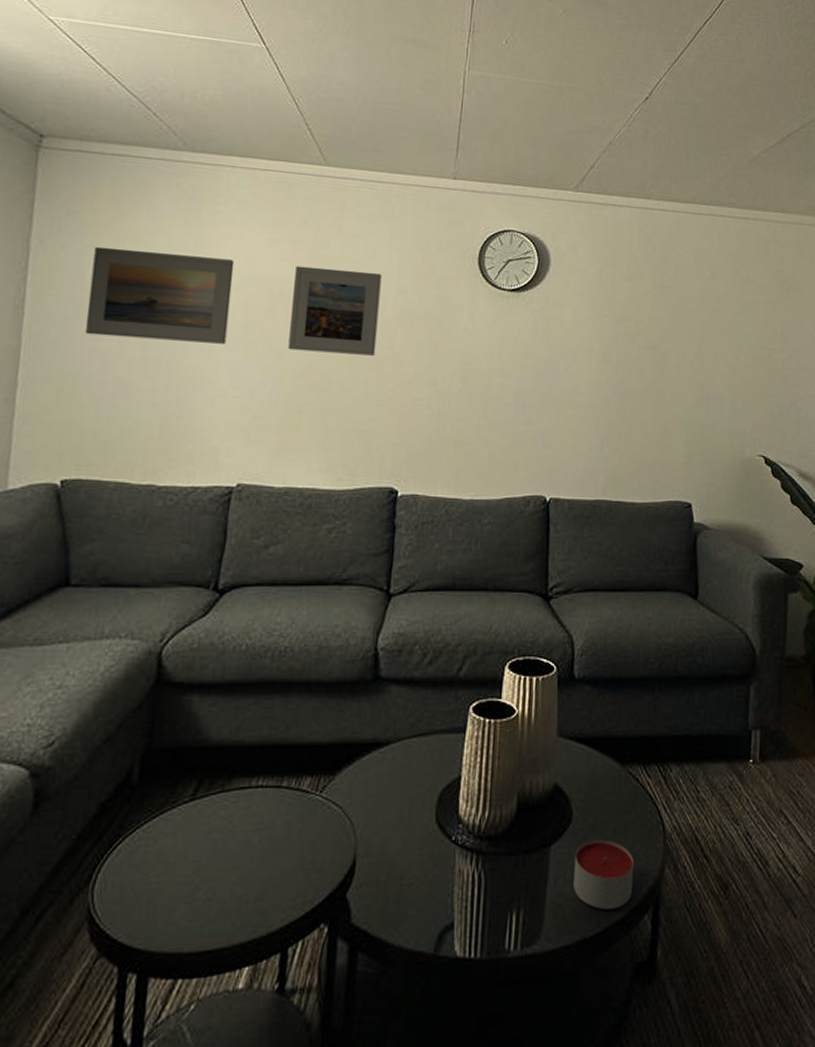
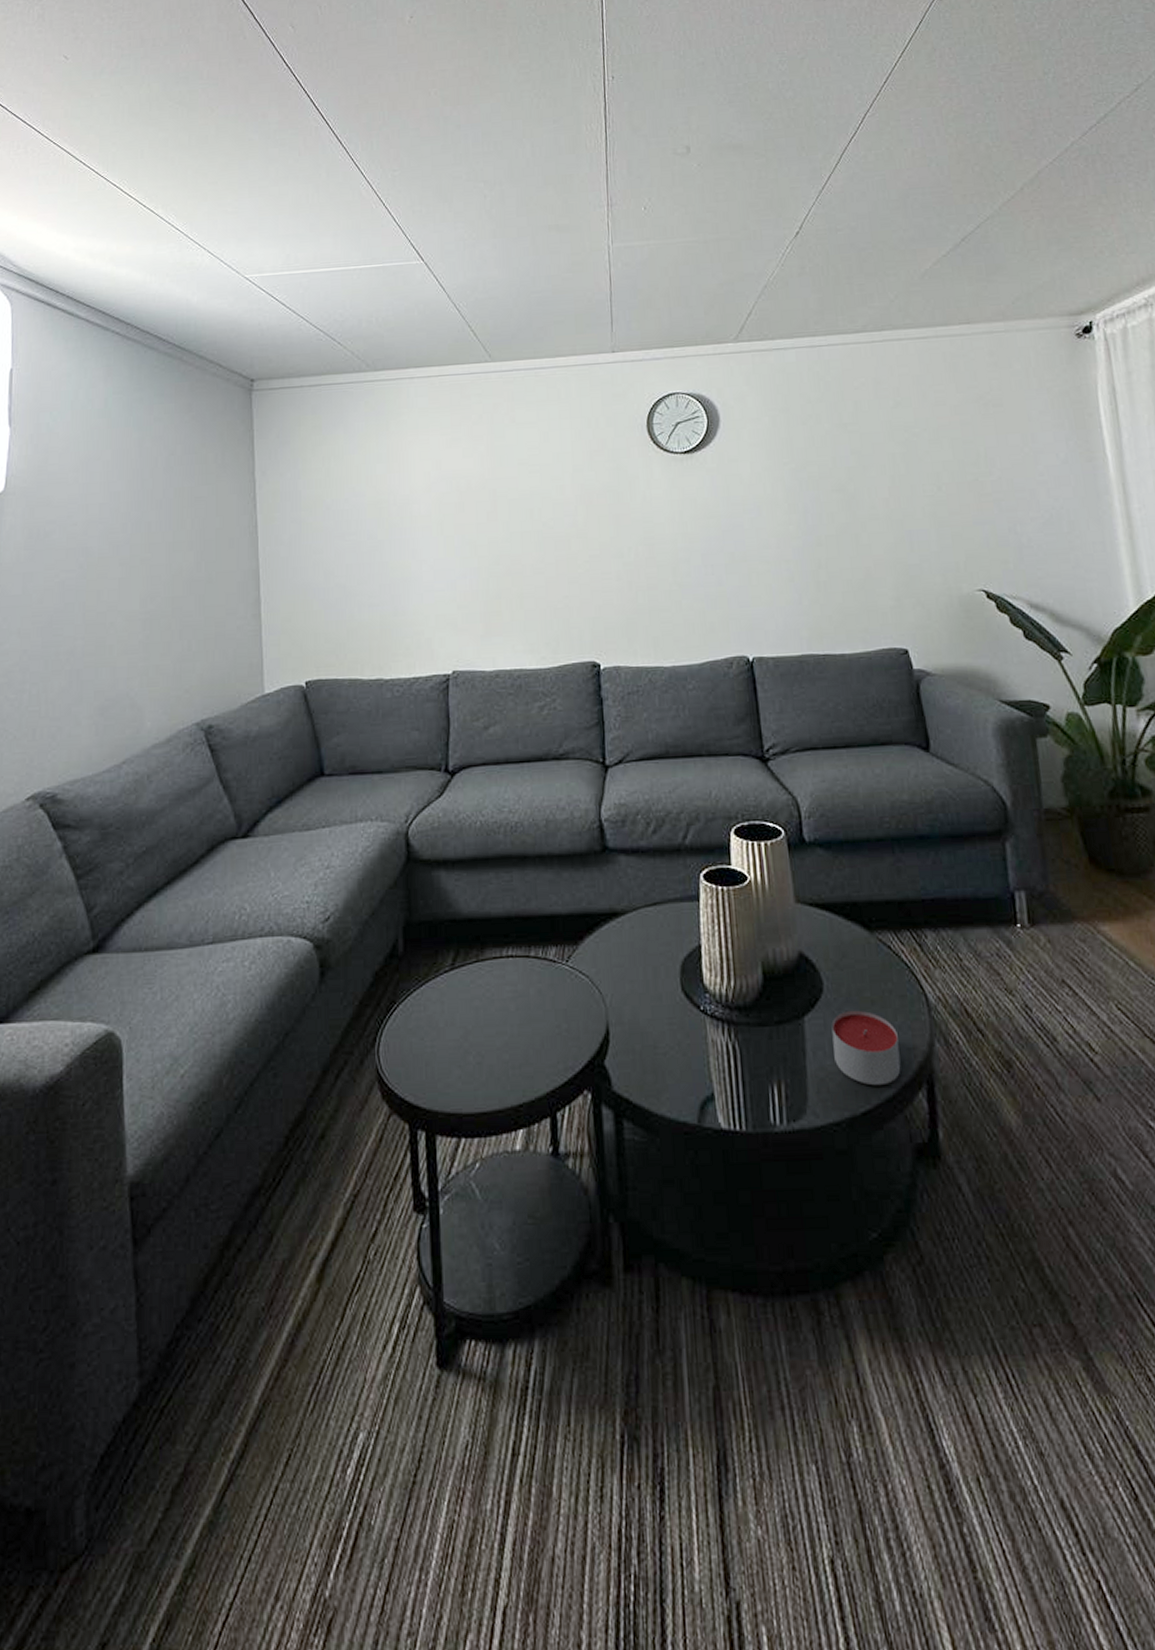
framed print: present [85,246,235,344] -> none [306,464,426,550]
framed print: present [288,265,382,356] -> none [478,455,561,540]

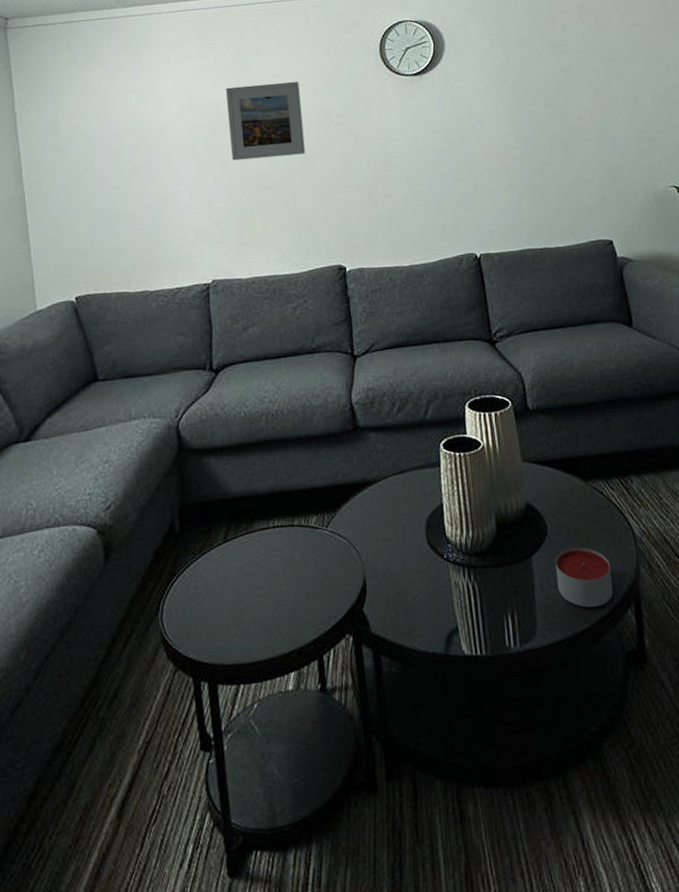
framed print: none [478,455,561,540] -> present [226,81,306,161]

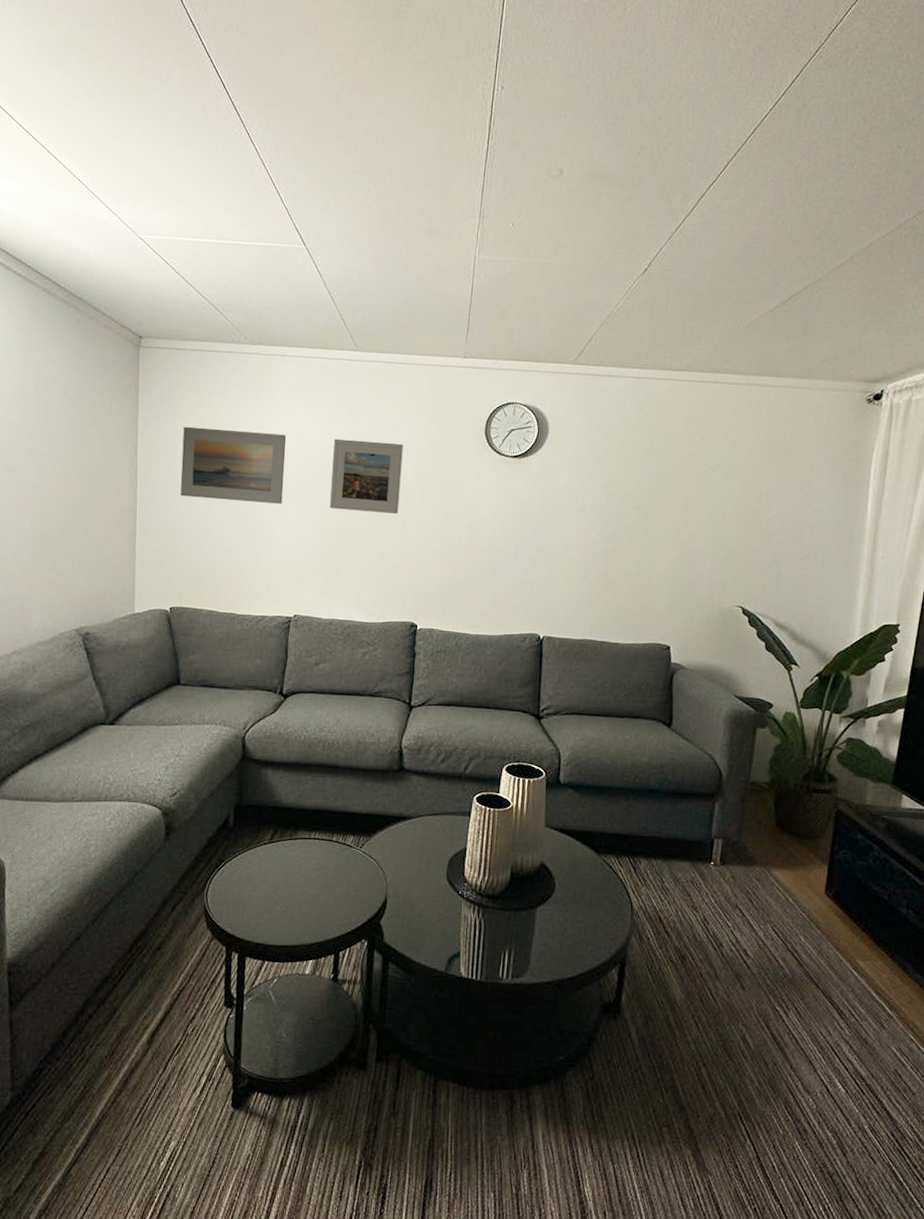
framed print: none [64,92,181,176] -> present [180,426,287,504]
candle: present [555,547,613,608] -> none [554,907,605,961]

